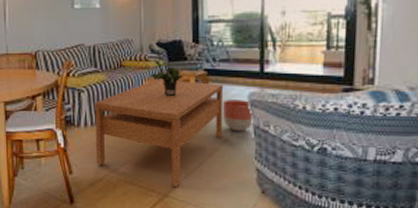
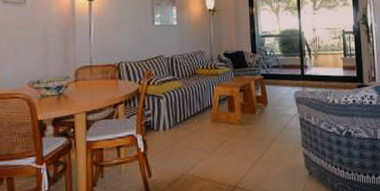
coffee table: present [95,79,224,188] -> none [172,83,278,179]
potted plant: present [152,59,183,97] -> none [220,66,245,99]
planter: present [222,99,255,132] -> none [276,98,300,124]

